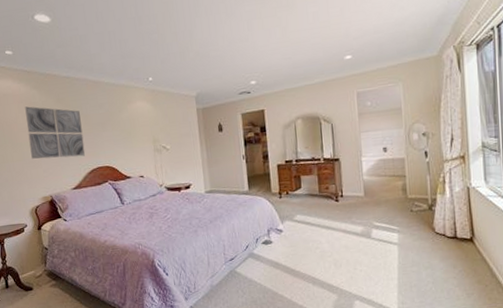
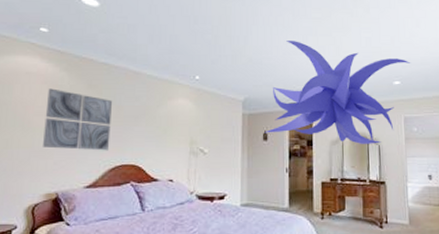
ceiling fan: none [219,27,363,125] -> present [264,41,411,144]

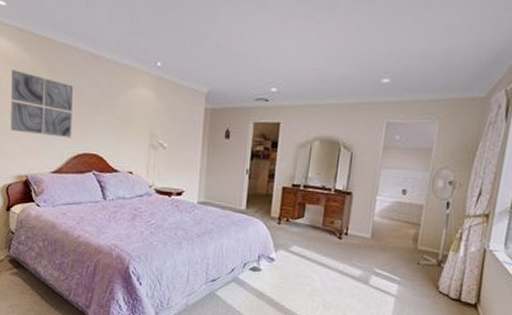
ceiling fan: present [264,41,411,144] -> none [227,23,408,151]

